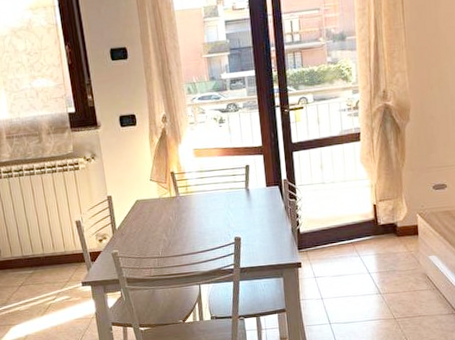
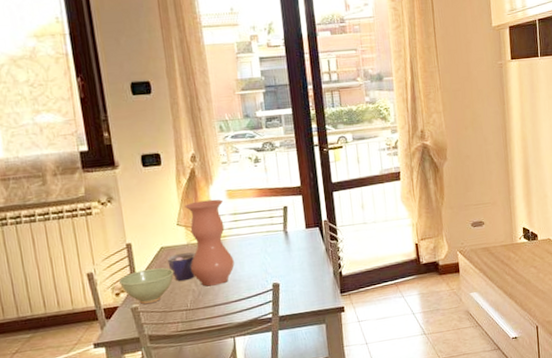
bowl: none [101,218,148,251] -> present [118,267,174,305]
cup: none [142,205,167,232] -> present [167,252,196,281]
vase: none [157,157,200,237] -> present [184,199,235,287]

